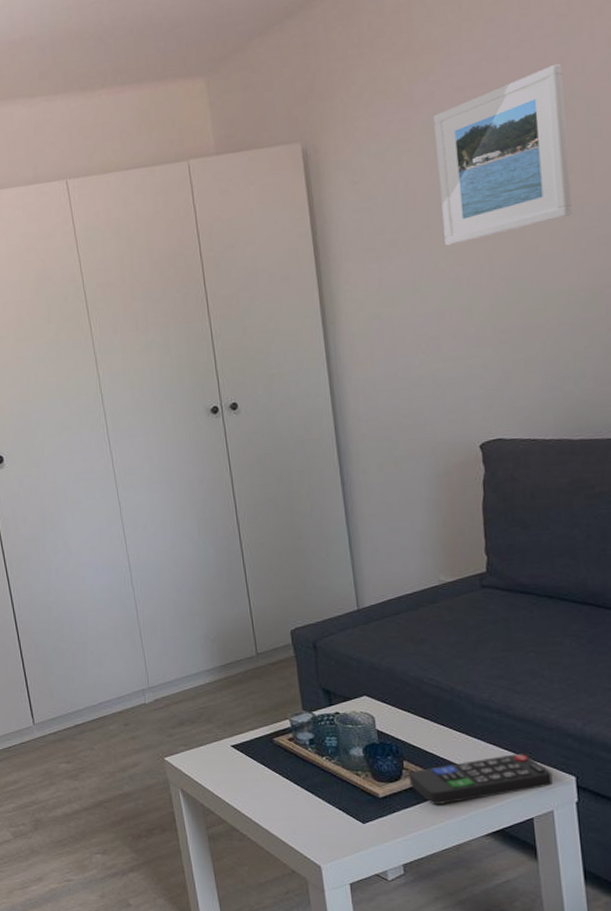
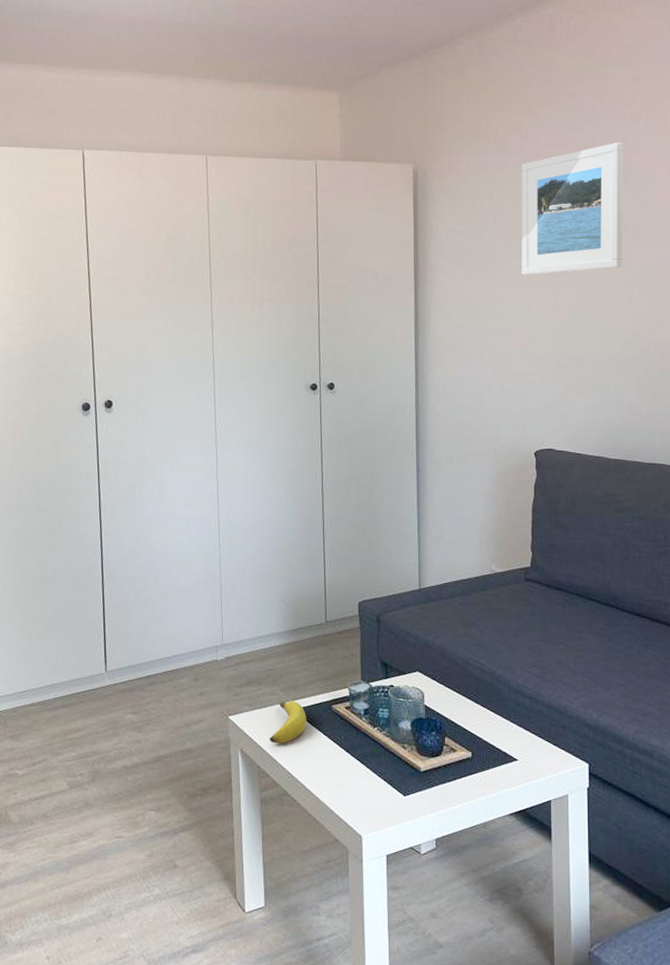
banana: none [209,737,249,781] -> present [269,700,307,744]
remote control: present [408,754,553,804] -> none [448,738,570,782]

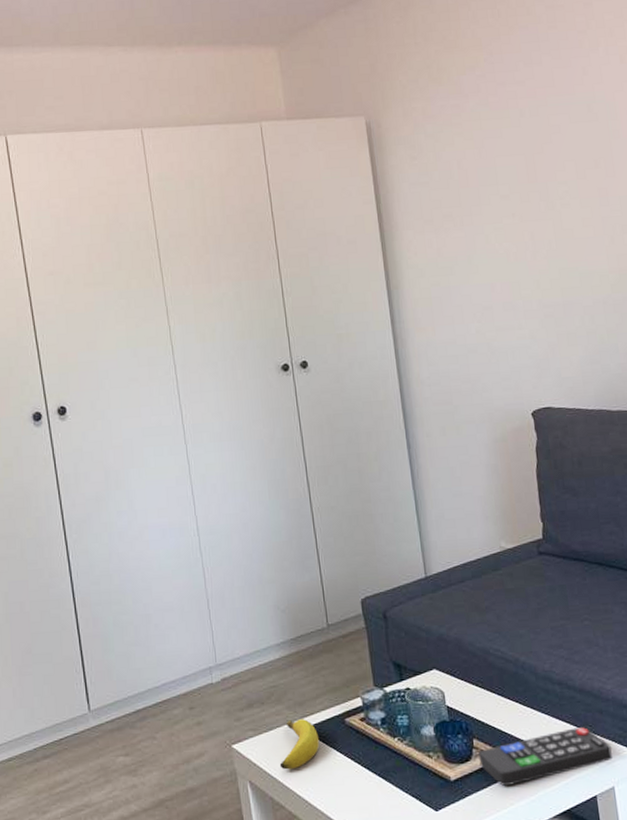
remote control: none [448,738,570,782] -> present [478,727,612,786]
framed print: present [521,143,623,275] -> none [479,72,600,223]

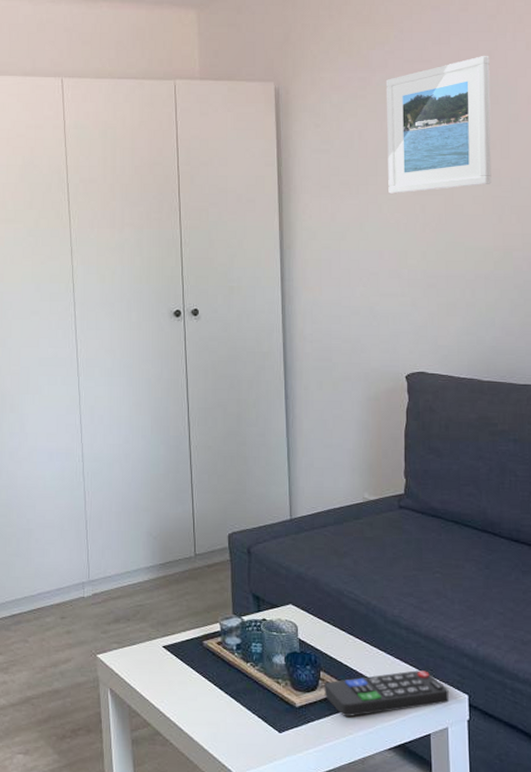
banana: present [279,719,320,770] -> none [139,637,178,682]
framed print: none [479,72,600,223] -> present [385,56,492,194]

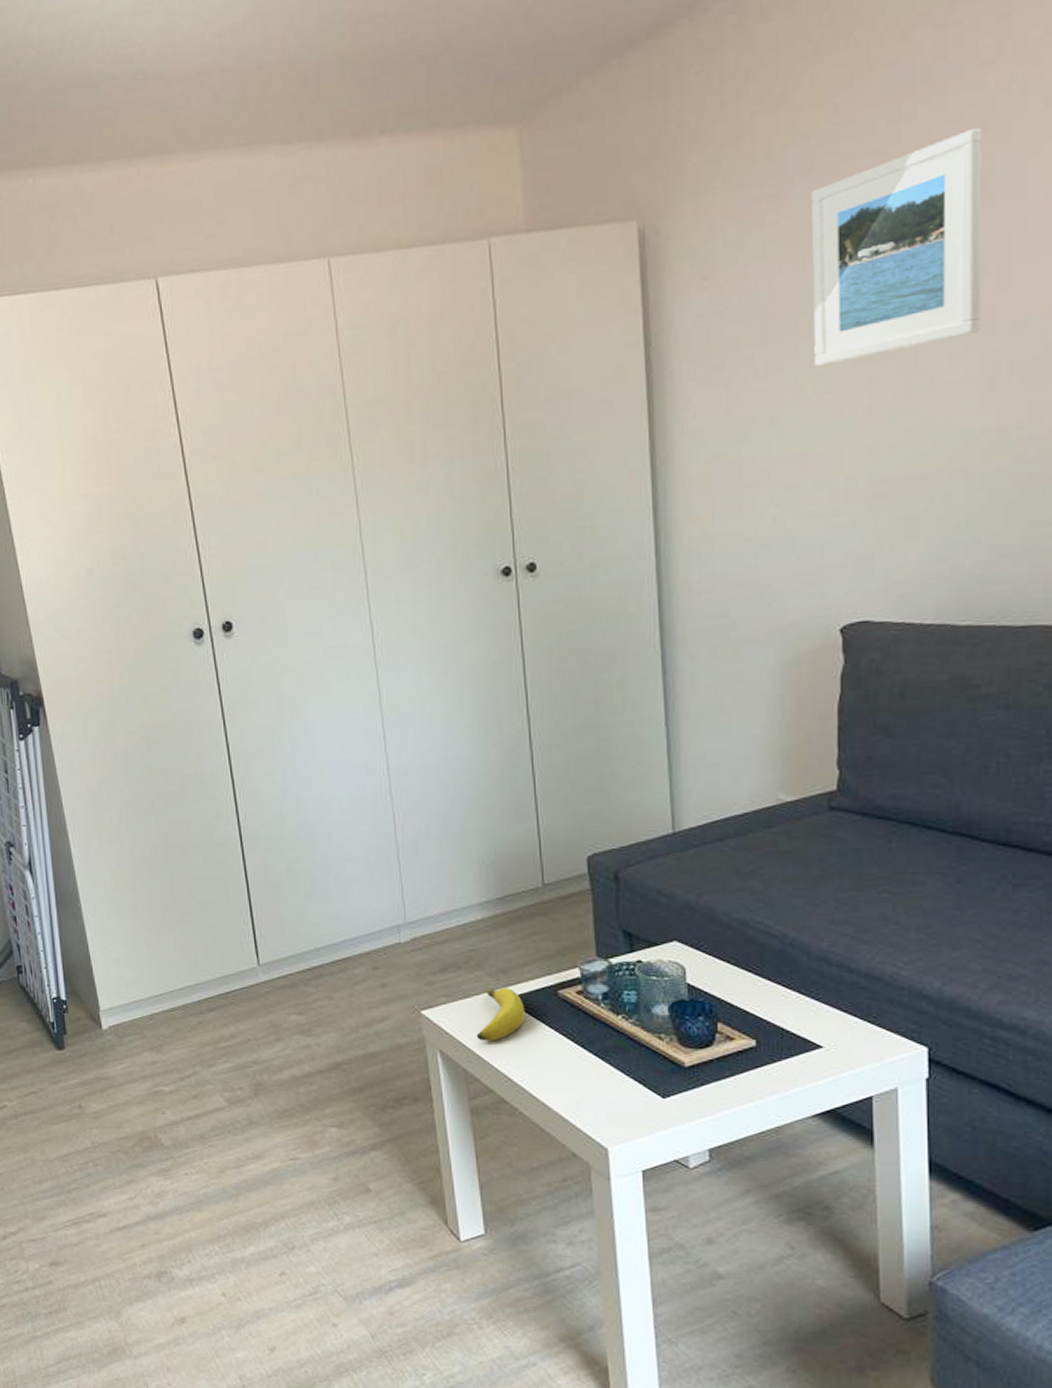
banana: none [139,637,178,682] -> present [476,988,526,1041]
remote control: present [324,670,449,717] -> none [723,1018,899,1077]

